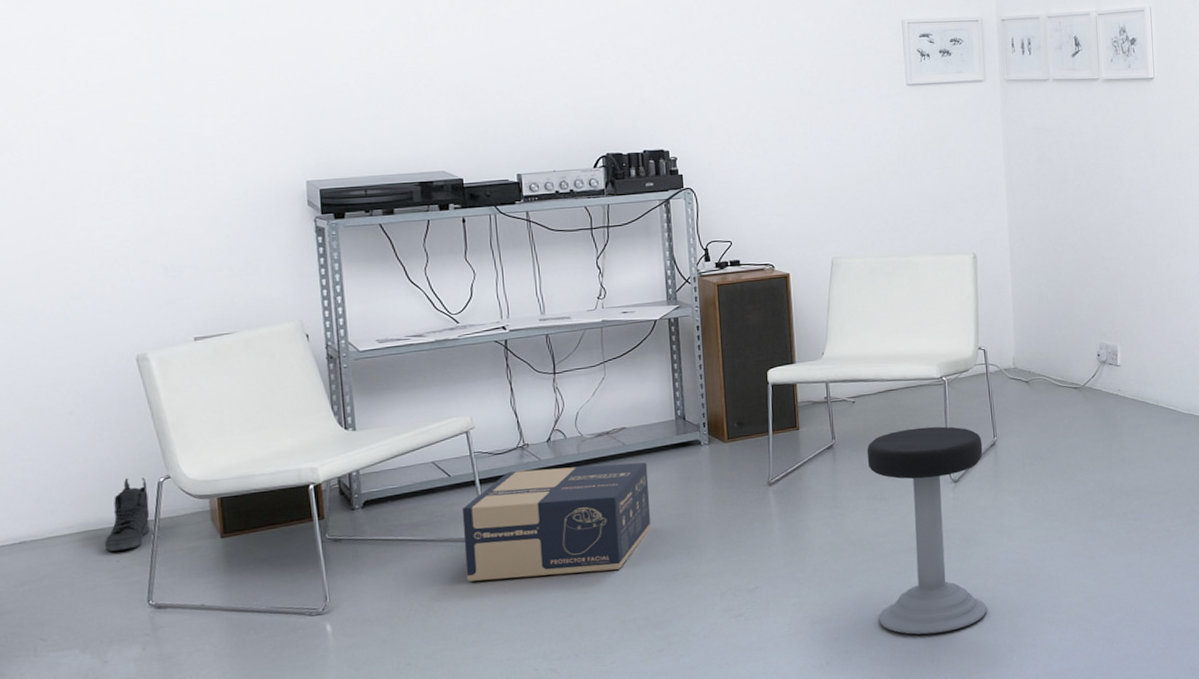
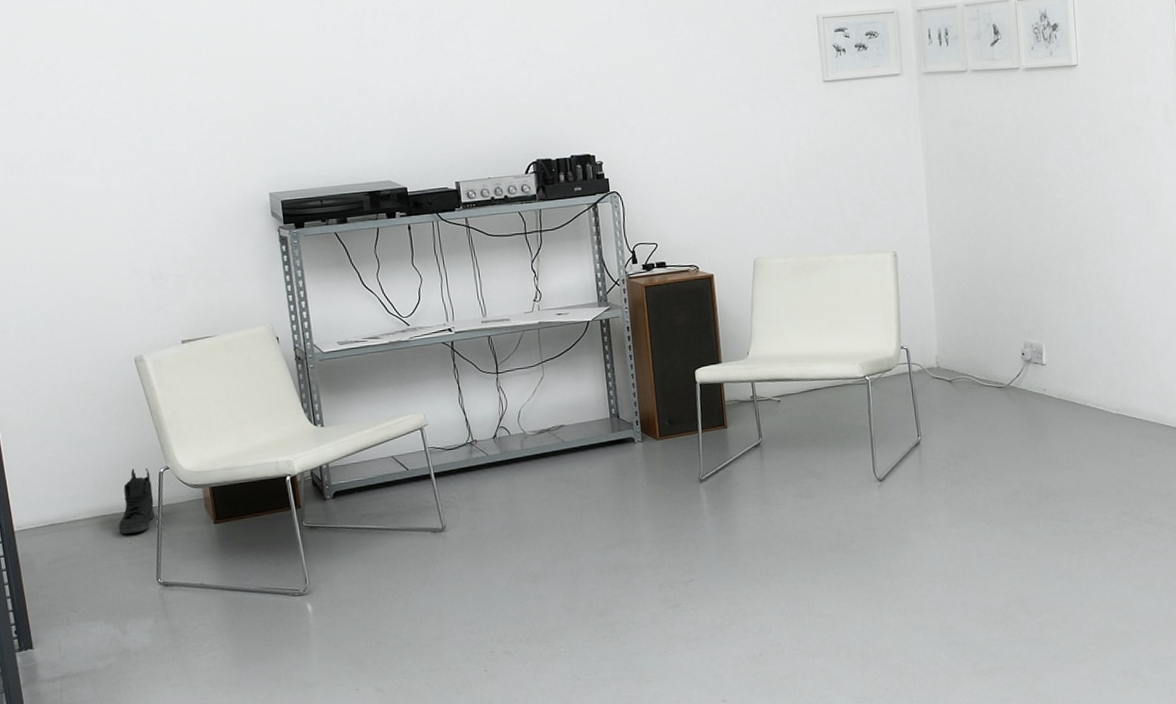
cardboard box: present [462,462,651,582] -> none [420,458,591,568]
stool: present [866,426,988,635] -> none [793,425,915,630]

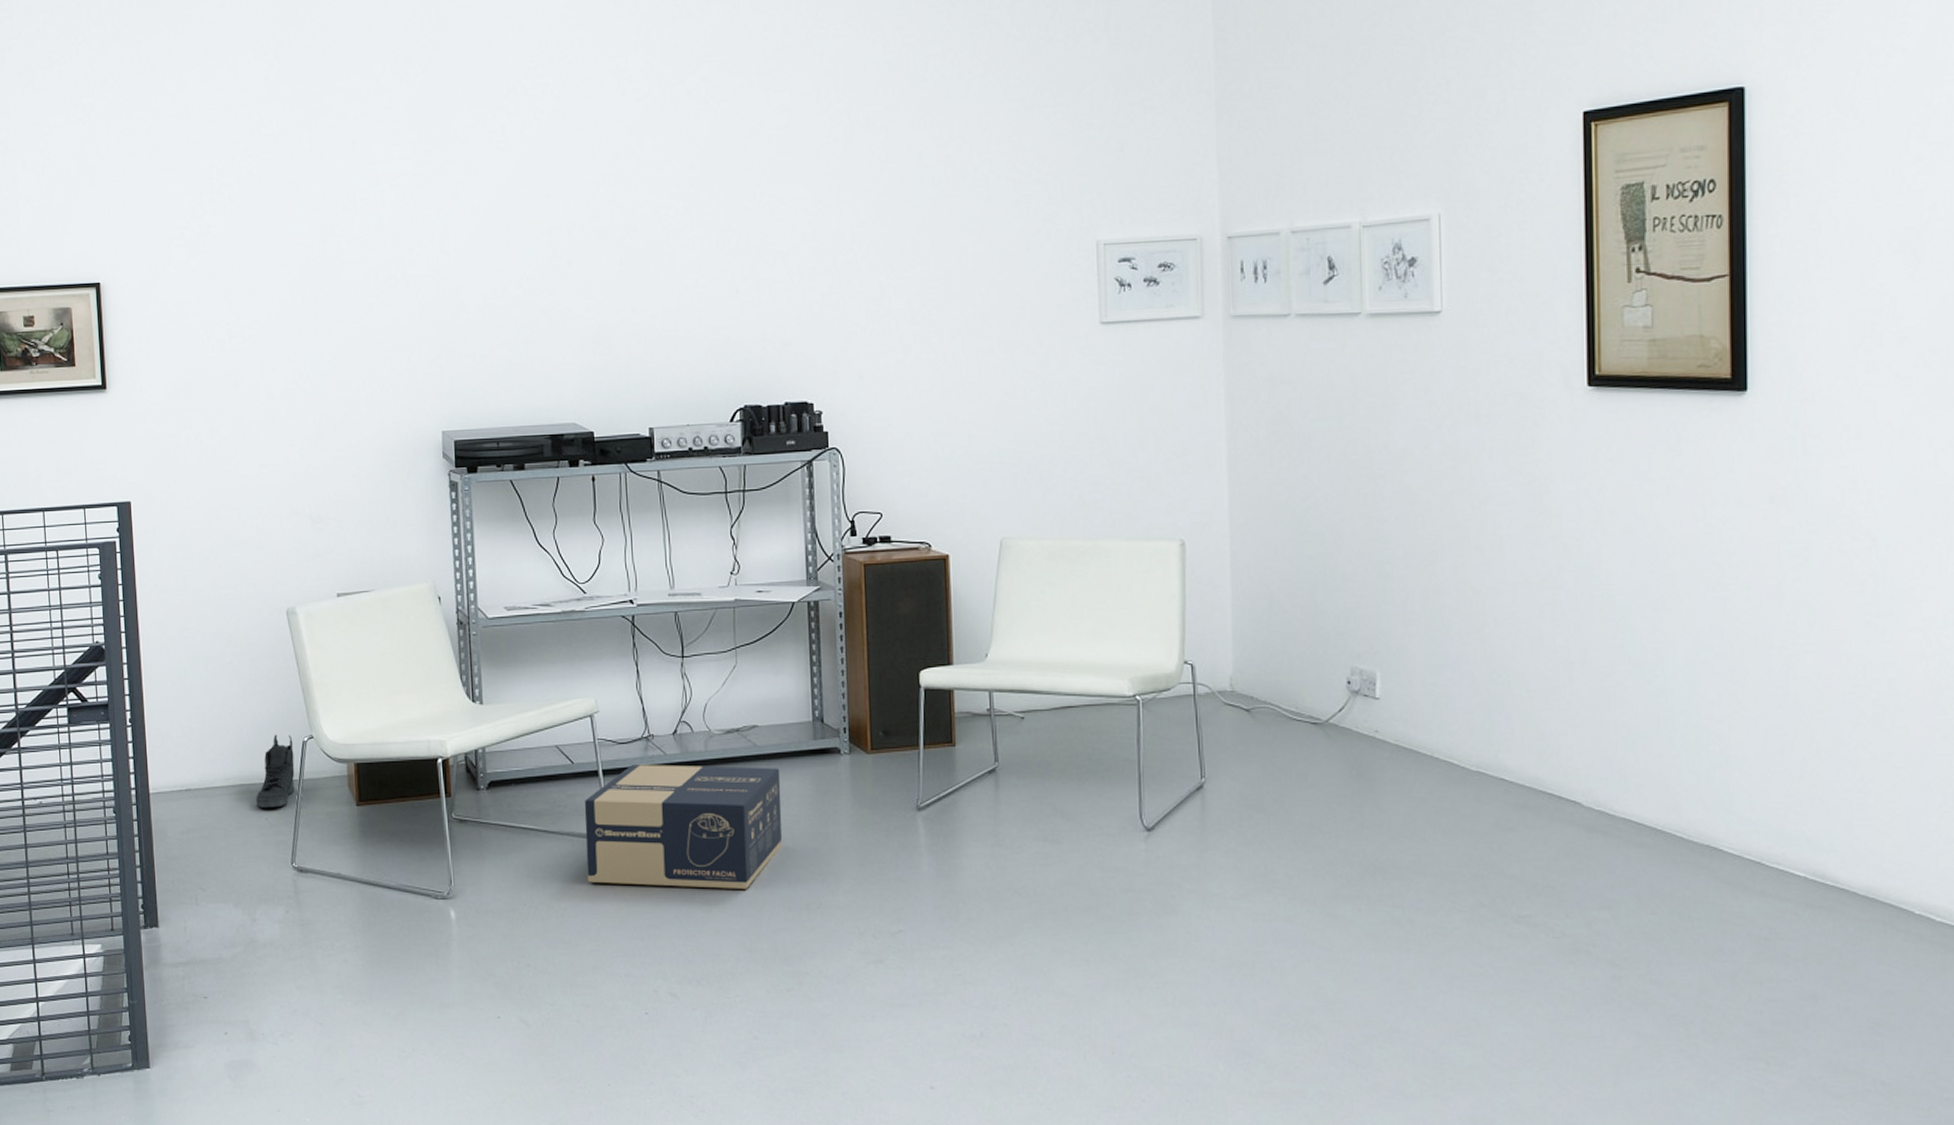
cardboard box: none [420,458,591,568] -> present [584,765,782,889]

